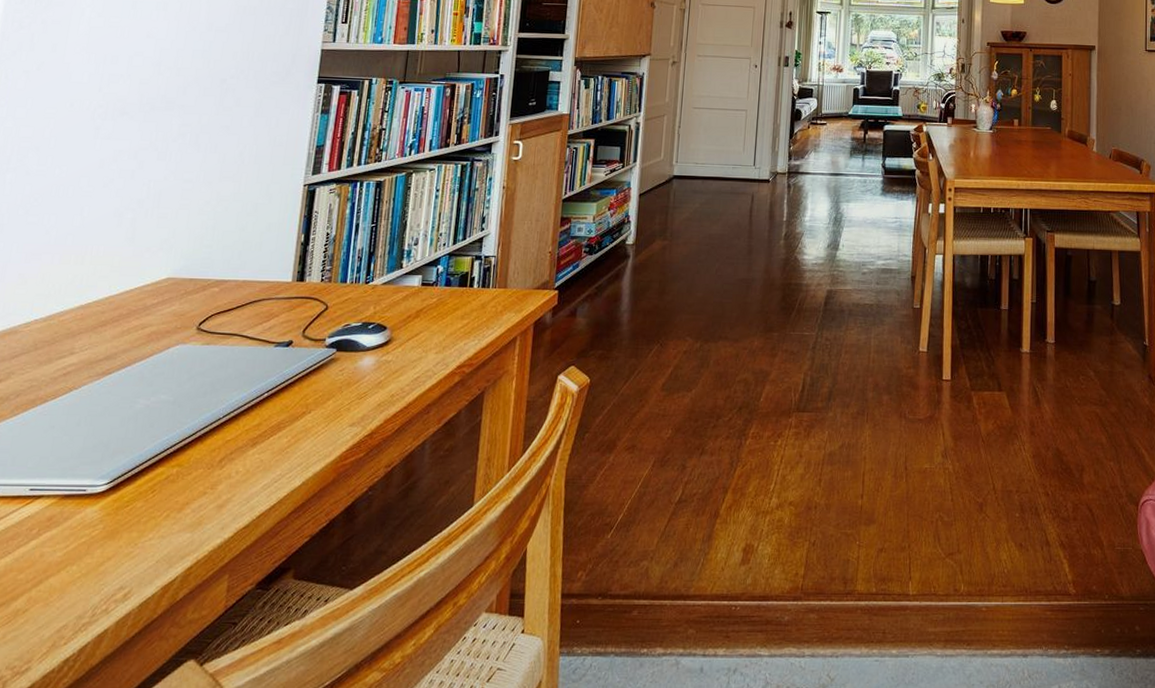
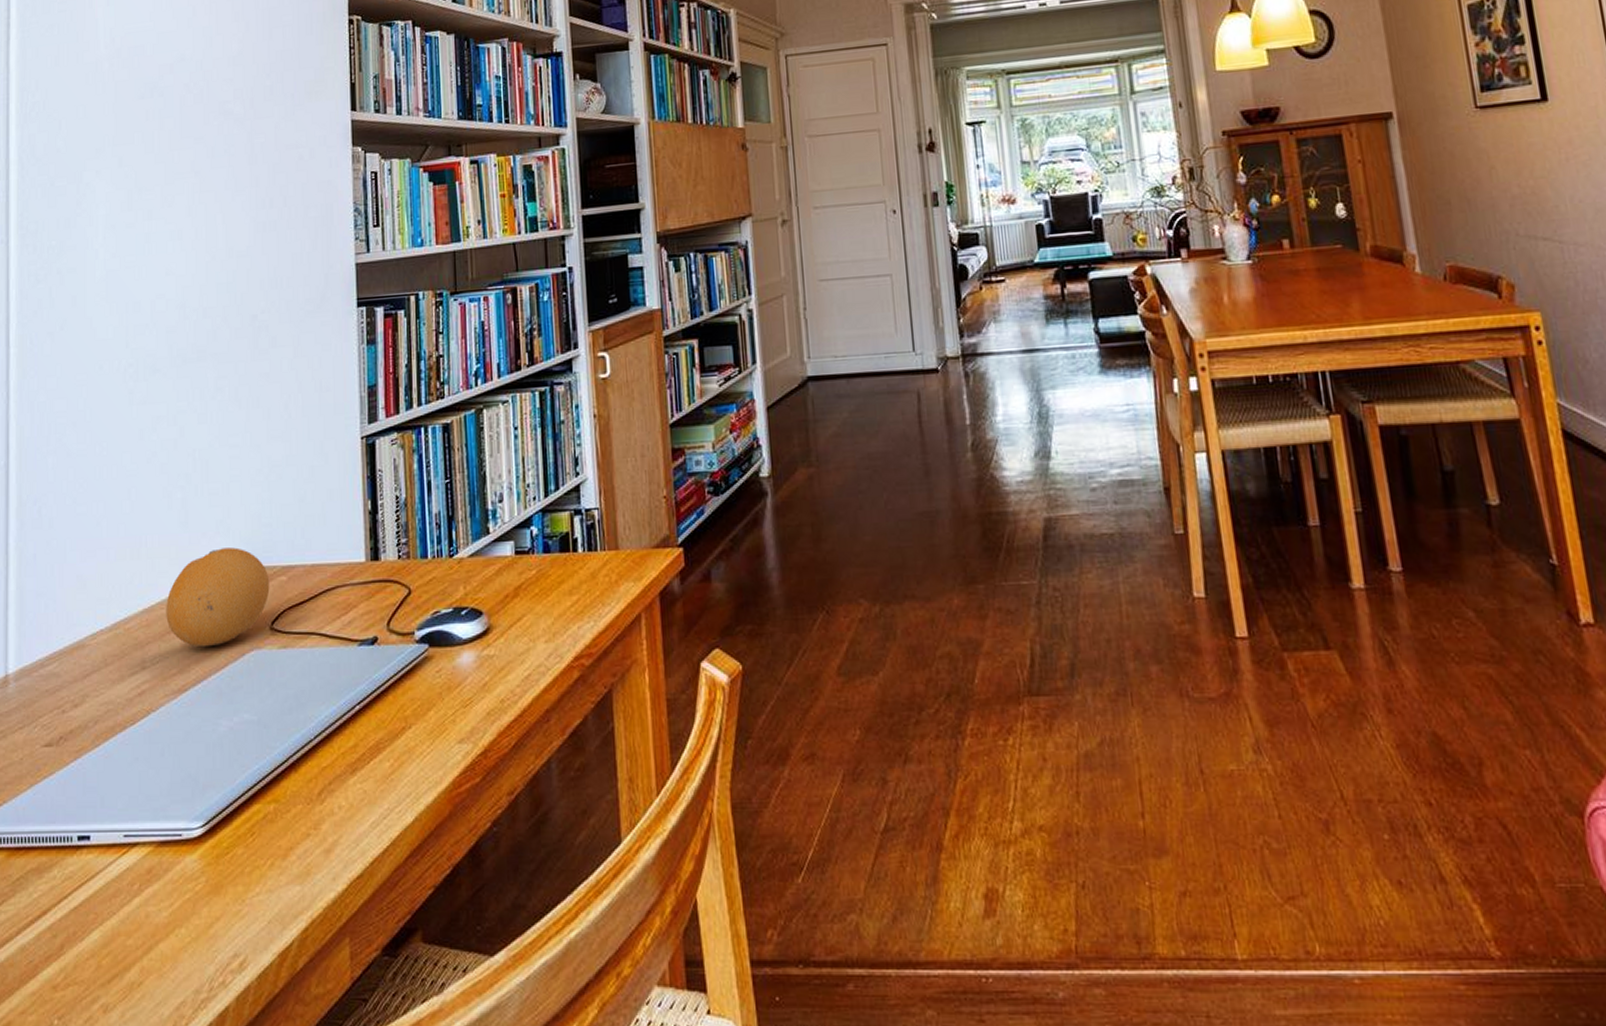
fruit: none [100,261,203,340] -> present [166,547,270,648]

